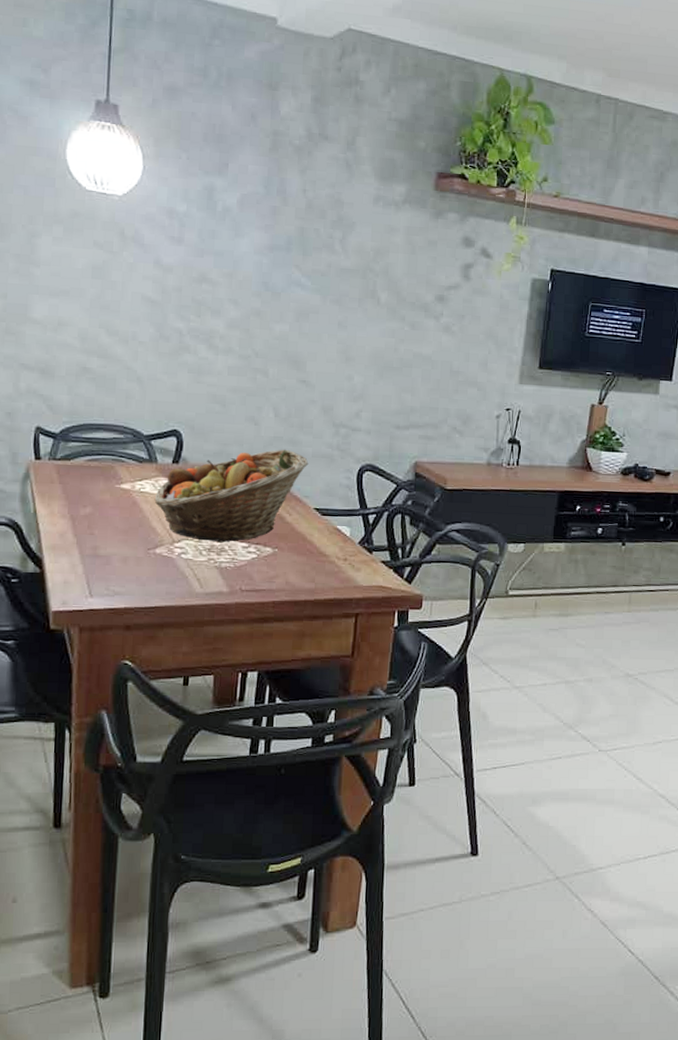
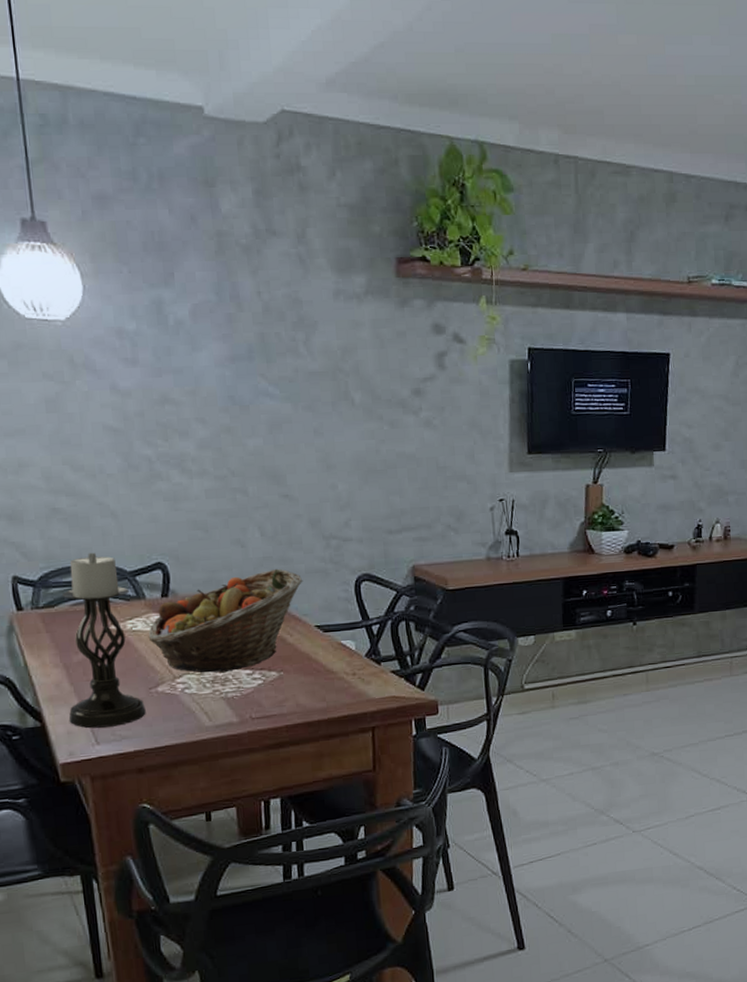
candle holder: none [67,413,143,582] -> present [61,552,146,728]

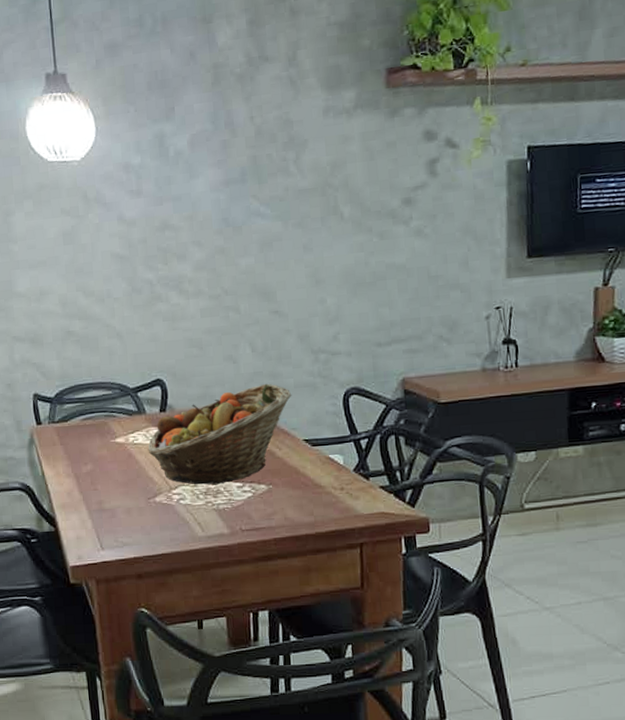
candle holder: present [61,552,146,728] -> none [74,371,145,535]

